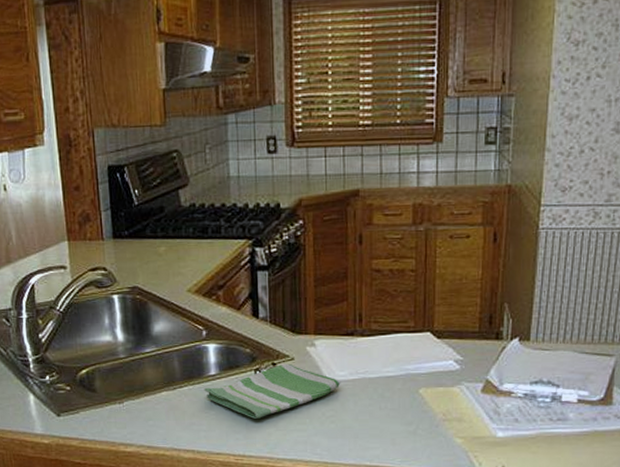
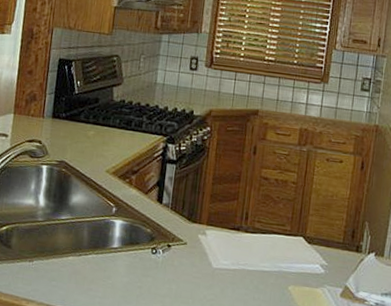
dish towel: present [204,363,341,419] -> none [105,246,224,293]

